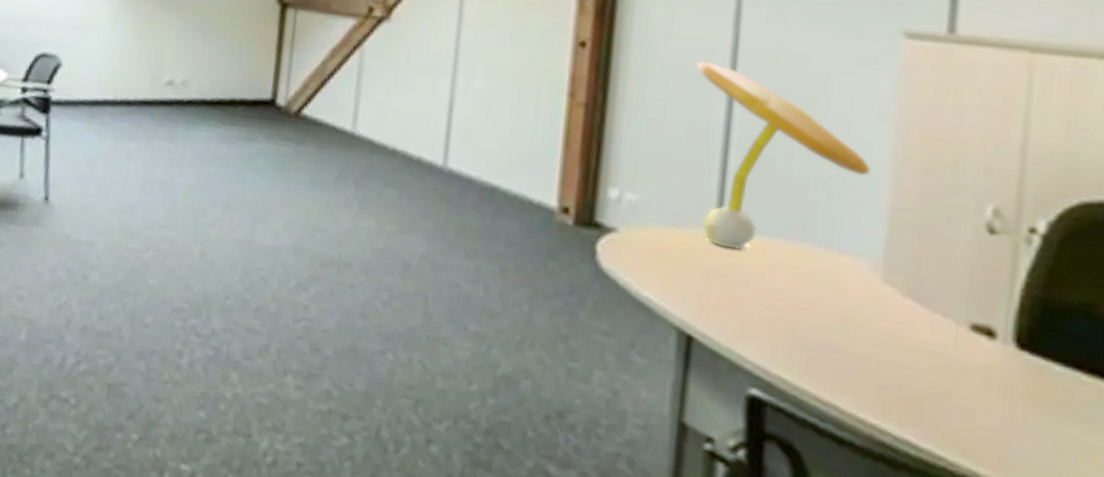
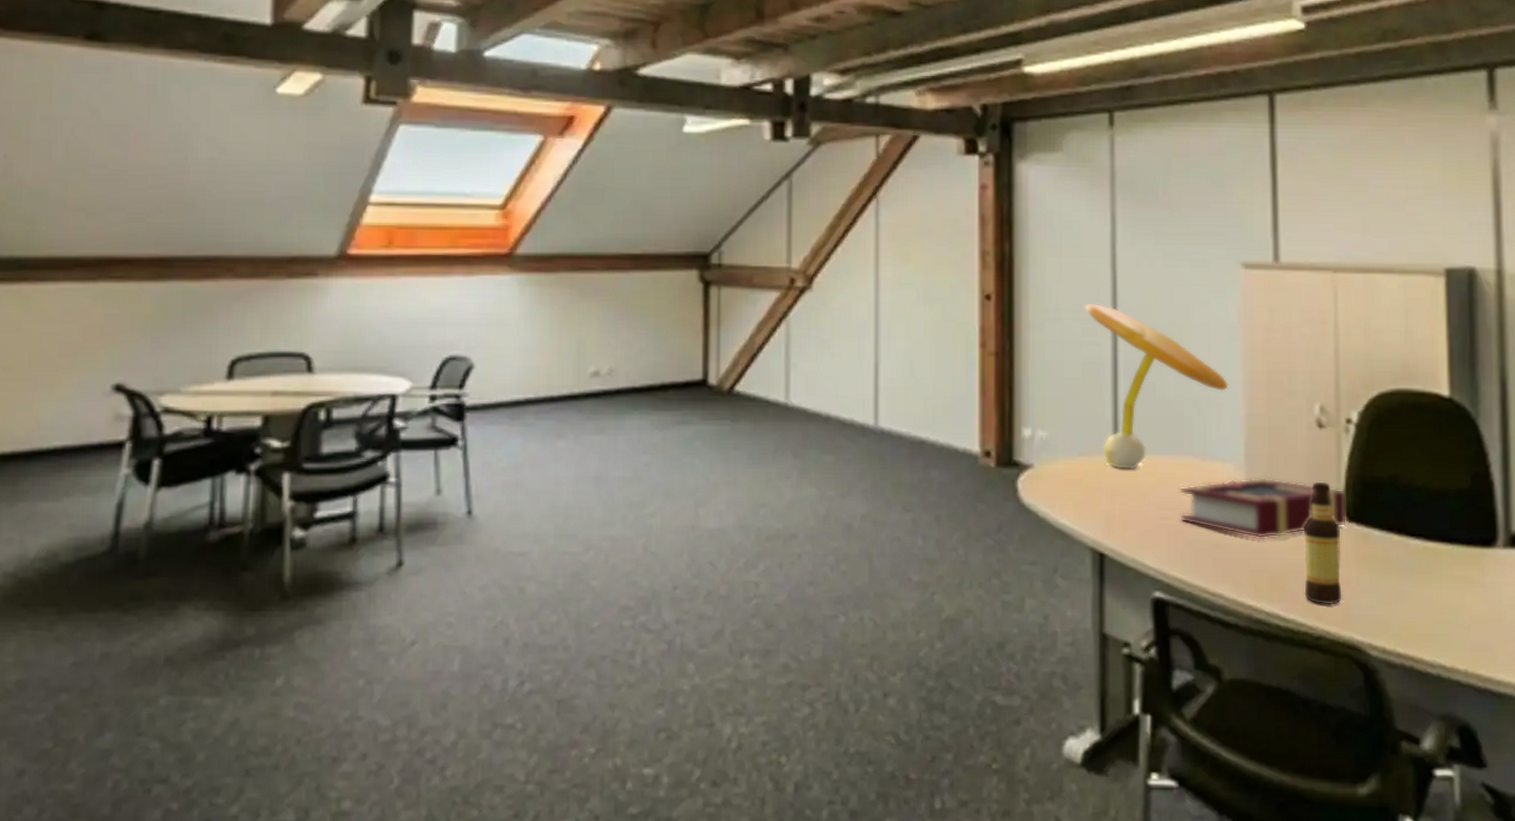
book: none [791,276,1020,355] -> present [1180,478,1347,539]
bottle: none [947,296,1007,443] -> present [1304,481,1342,605]

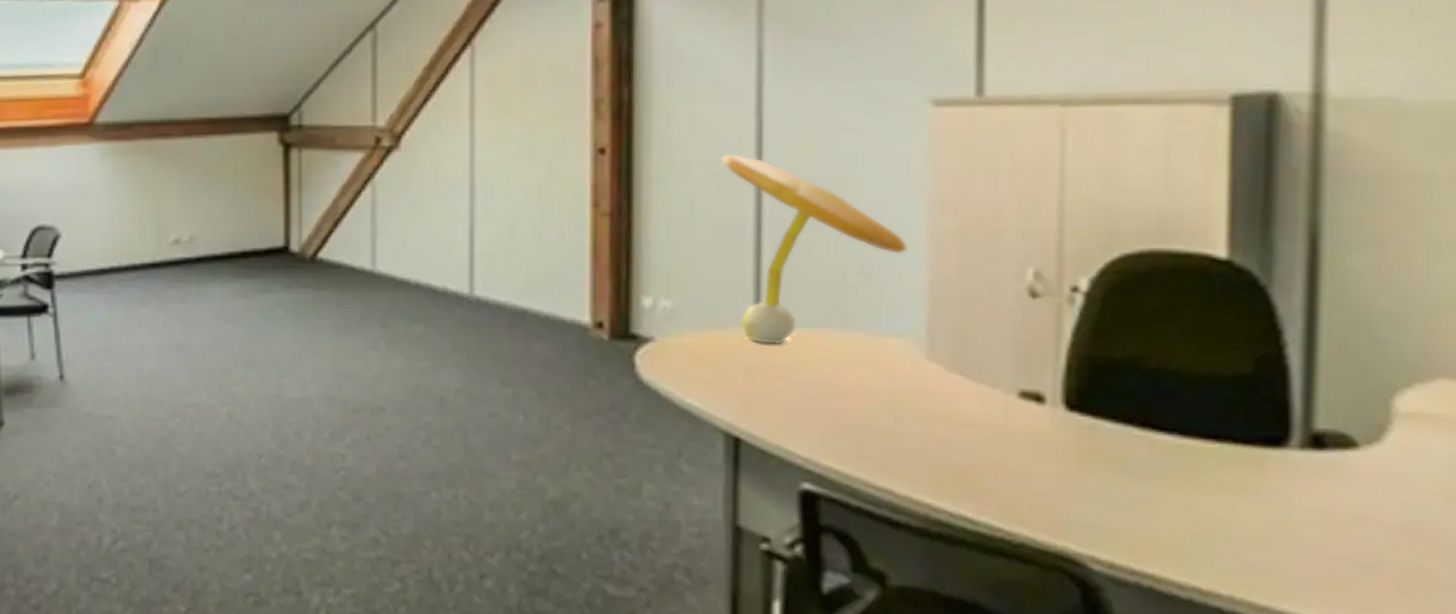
book: present [1180,478,1347,539] -> none [838,356,1068,428]
bottle: present [1304,481,1342,605] -> none [1002,362,1057,508]

